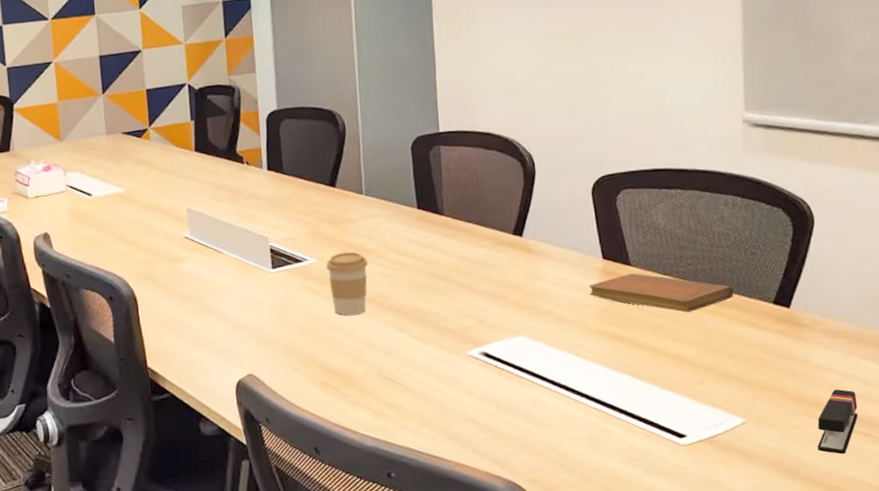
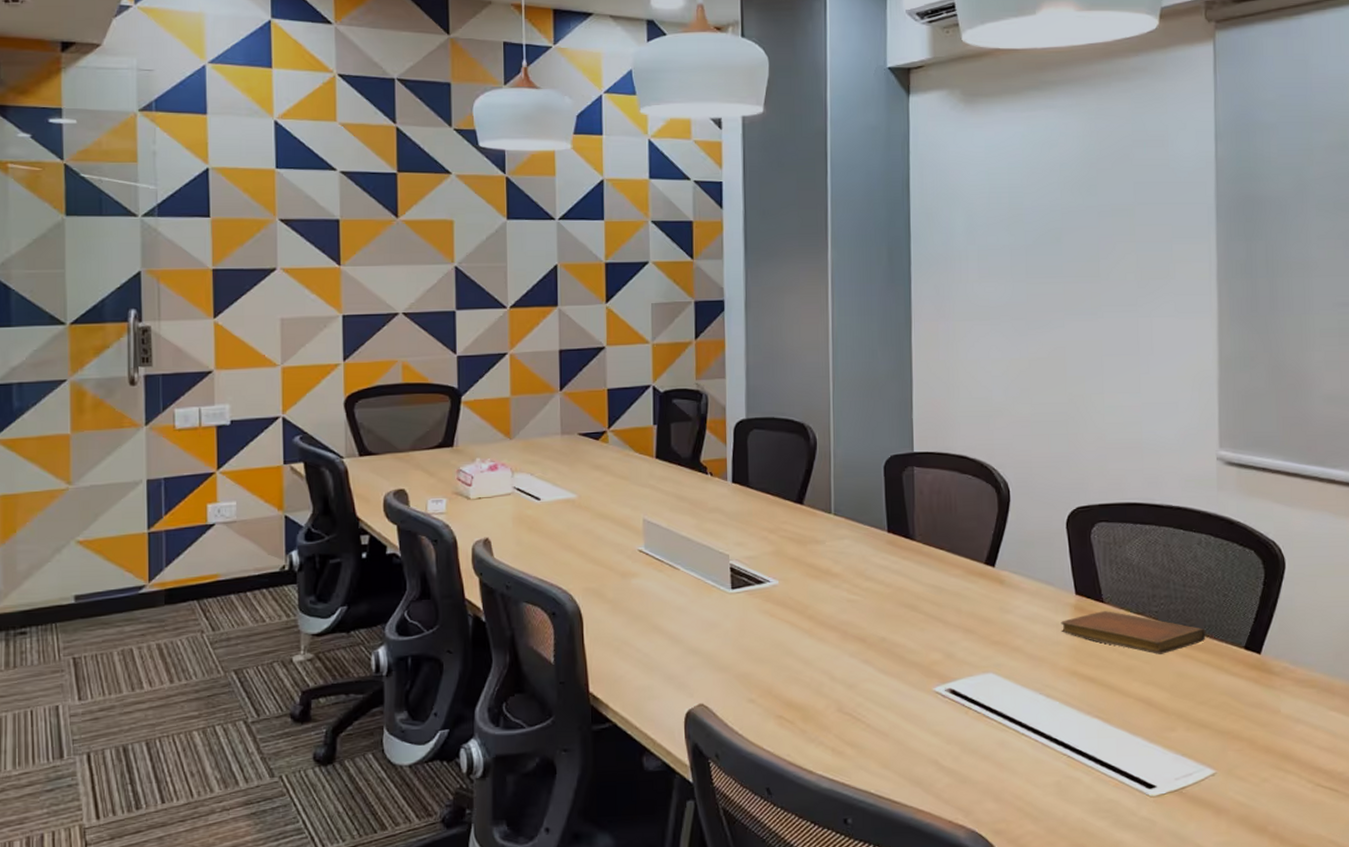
coffee cup: present [326,251,368,315] -> none [788,574,833,643]
stapler: present [817,389,858,455] -> none [1287,741,1327,811]

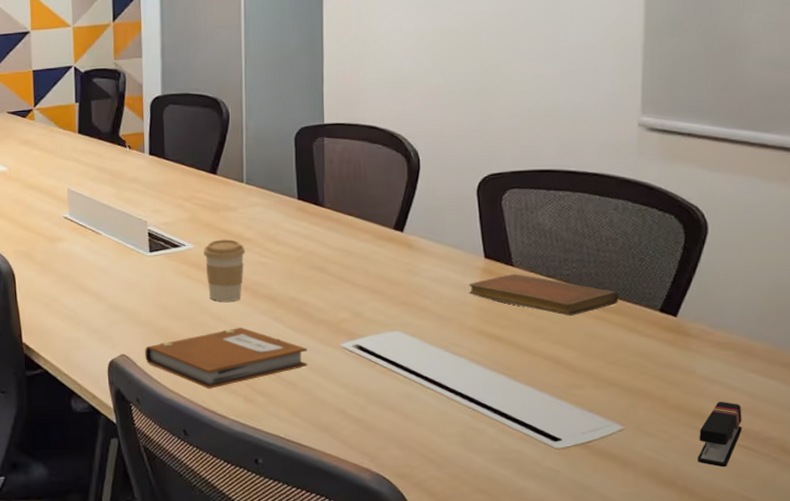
notebook: none [725,672,899,741] -> present [145,328,308,389]
coffee cup: none [788,574,833,643] -> present [203,239,245,302]
stapler: none [1287,741,1327,811] -> present [698,401,742,468]

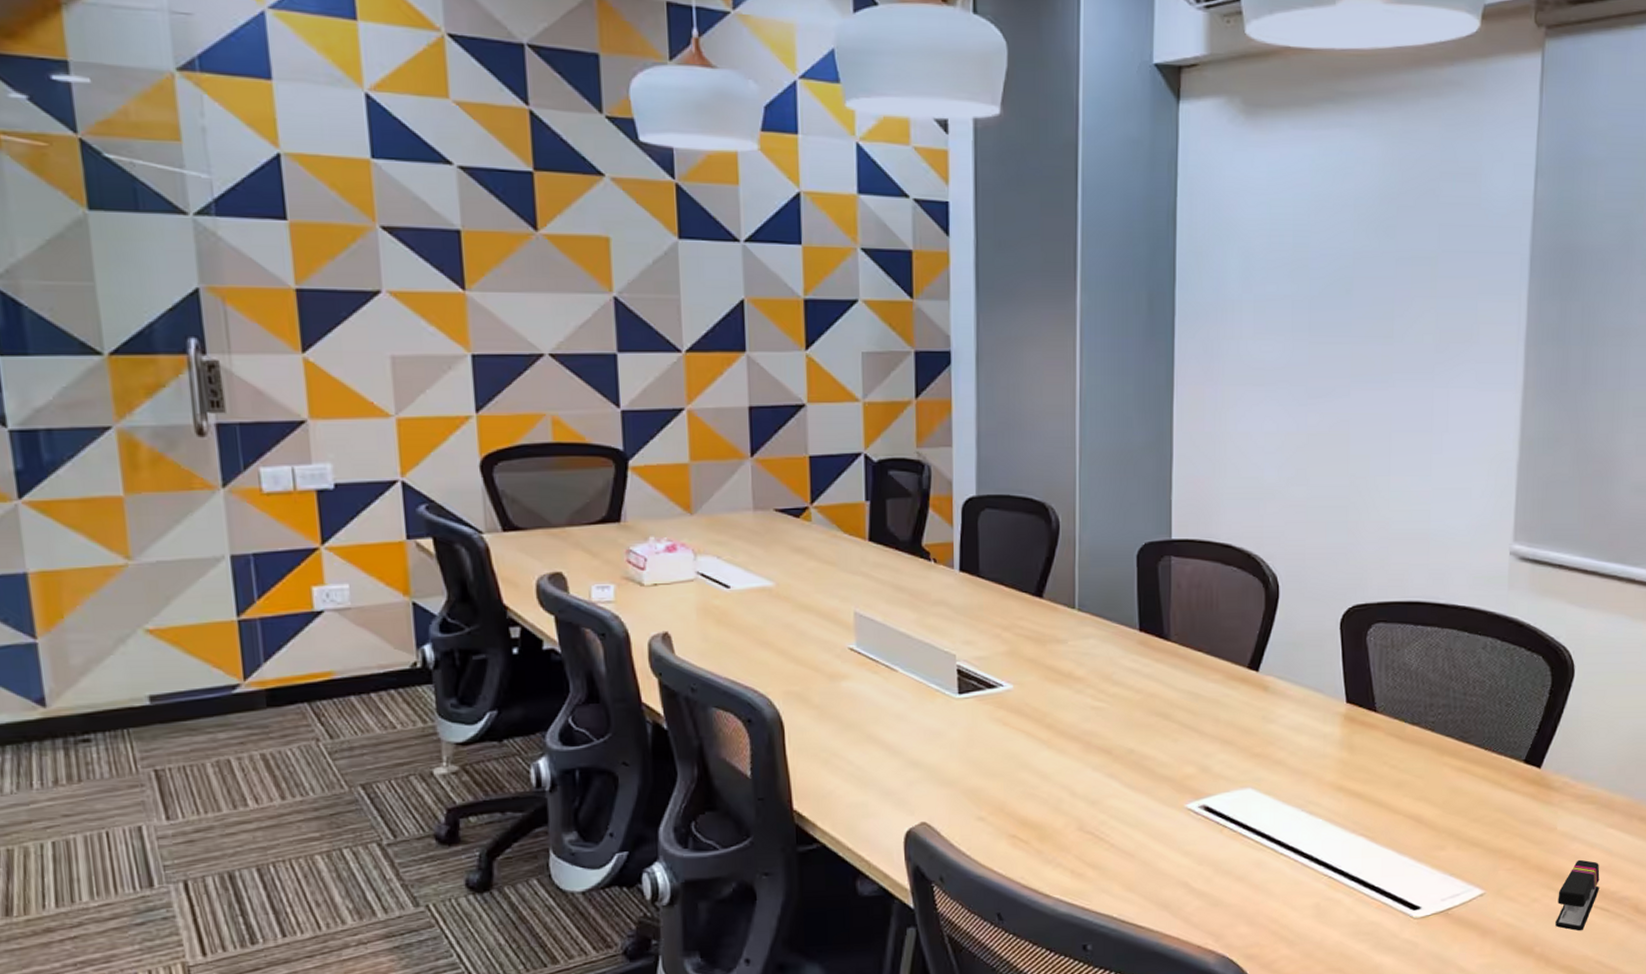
notebook: present [145,328,308,389] -> none [951,787,1147,862]
coffee cup: present [203,239,245,302] -> none [1024,678,1075,755]
notebook: present [469,274,619,316] -> none [1328,721,1485,768]

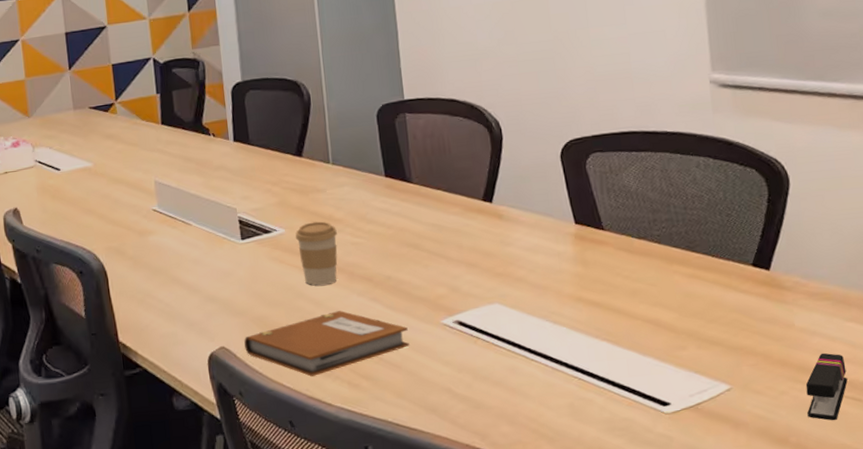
notebook: none [951,787,1147,862] -> present [244,311,410,377]
coffee cup: none [1024,678,1075,755] -> present [295,221,338,285]

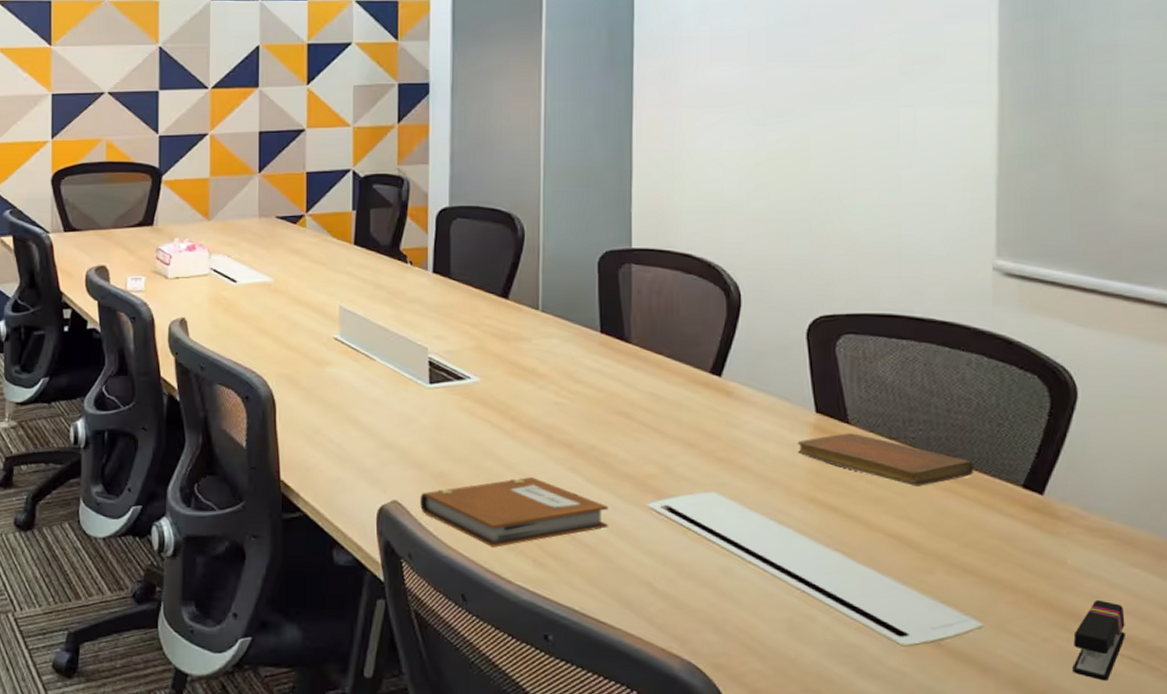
coffee cup: present [295,221,338,285] -> none [490,373,539,446]
notebook: none [562,237,712,277] -> present [797,433,974,486]

